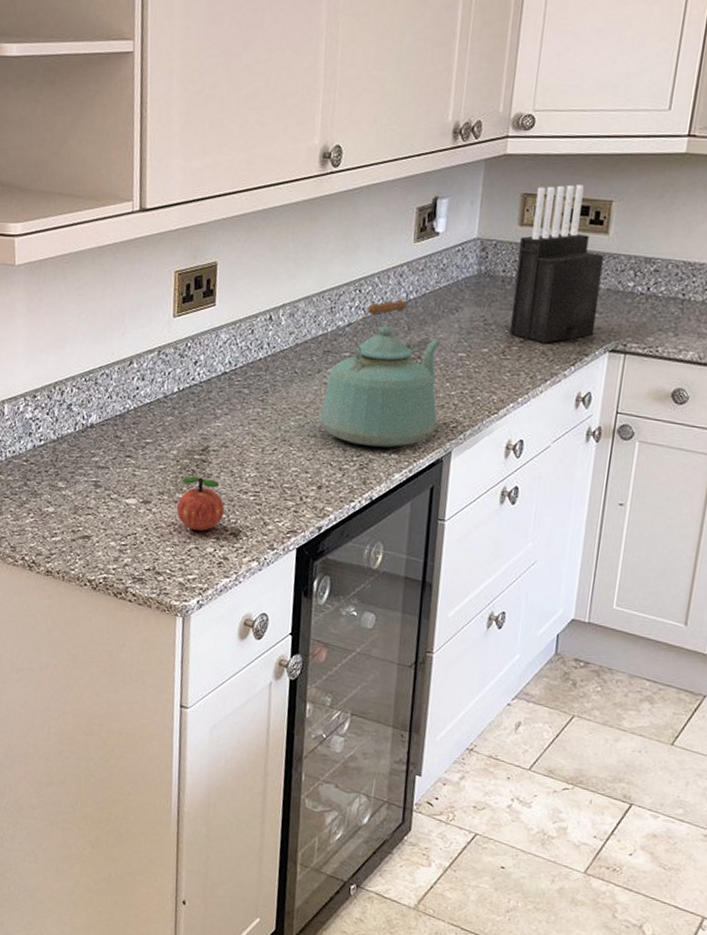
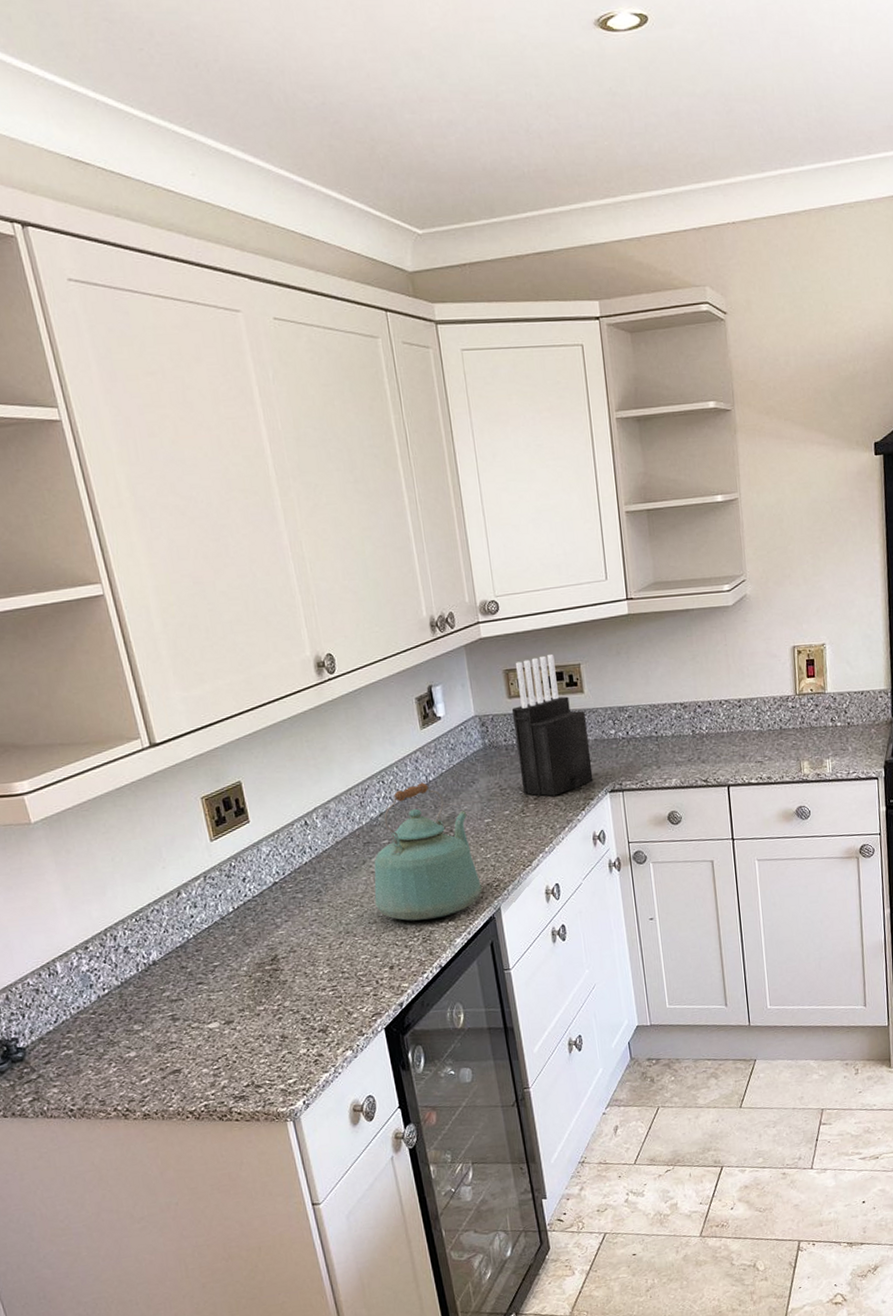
apple: present [176,476,225,532] -> none [259,985,309,1037]

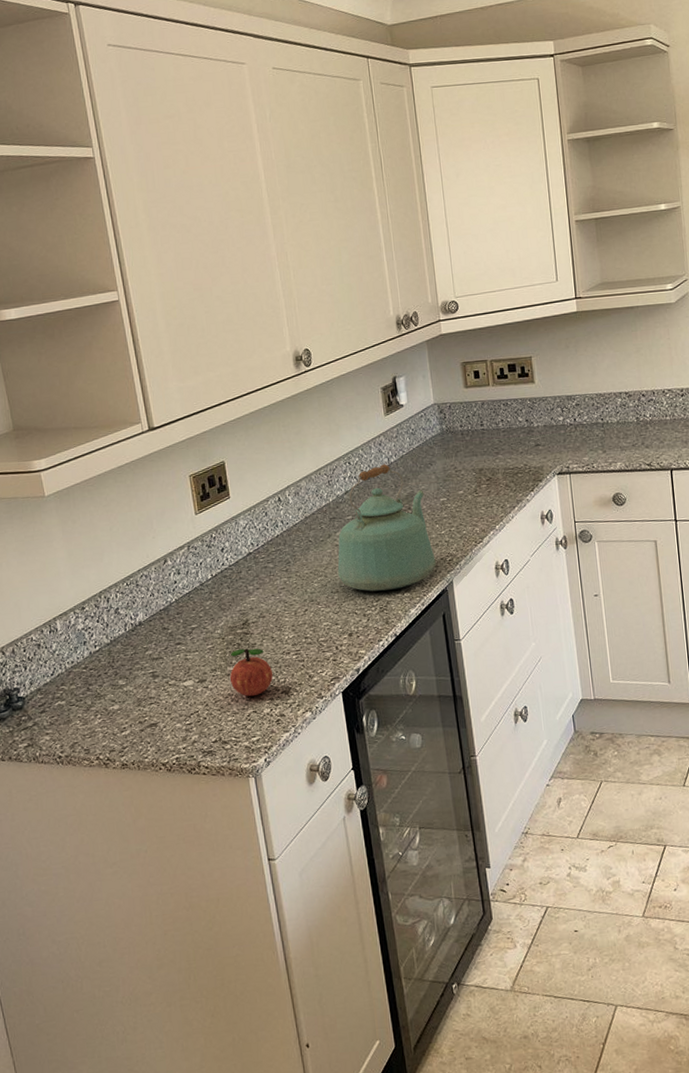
apple: none [259,985,309,1037] -> present [229,648,274,697]
knife block: present [511,655,594,796] -> none [467,348,542,478]

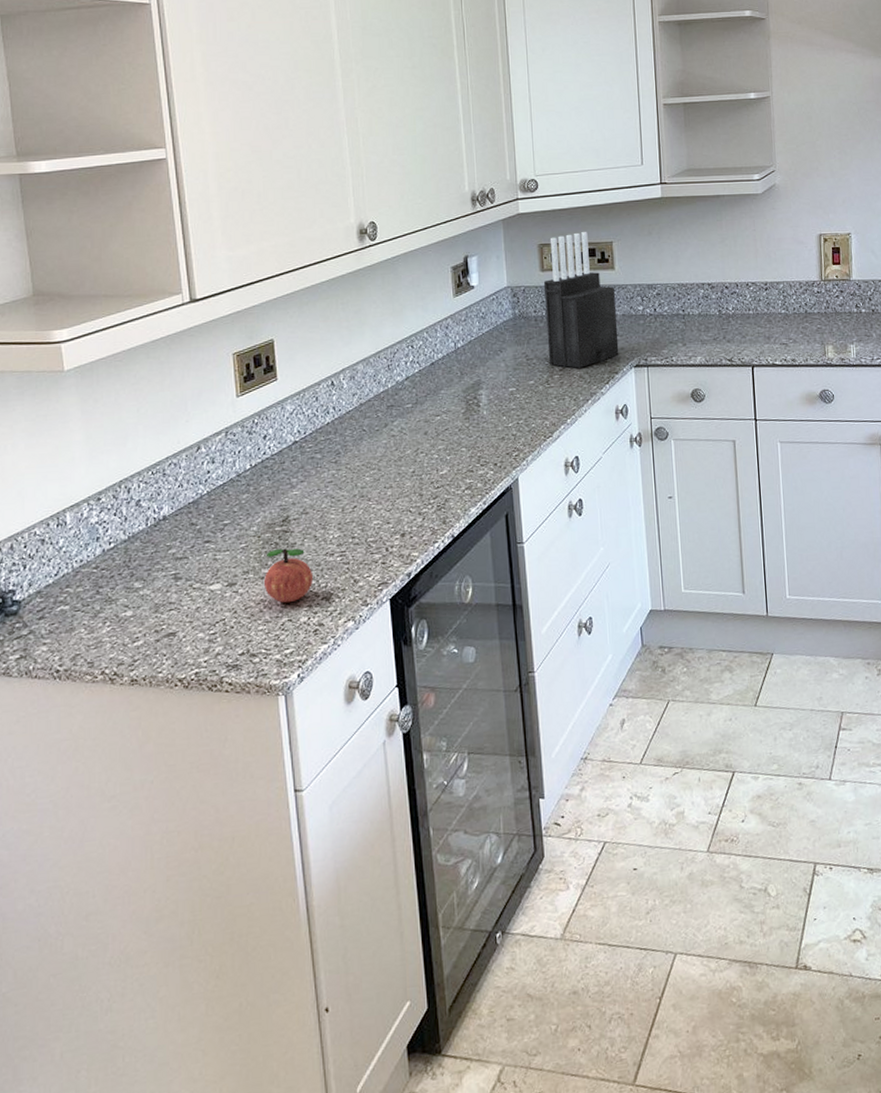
kettle: present [337,464,436,592] -> none [393,349,501,488]
knife block: none [467,348,542,478] -> present [543,232,619,368]

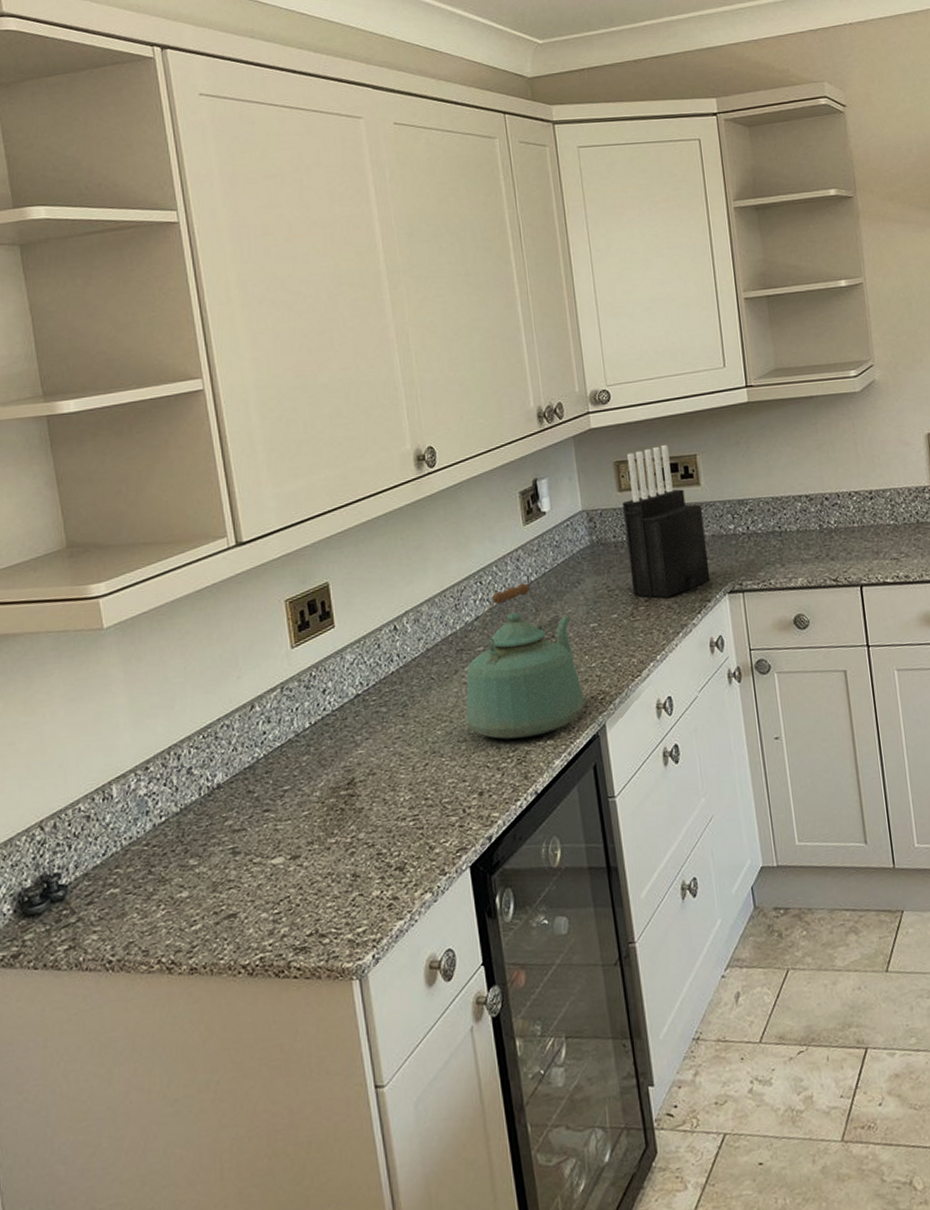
apple: present [263,548,314,603] -> none [330,813,385,876]
kettle: none [393,349,501,488] -> present [465,583,585,740]

